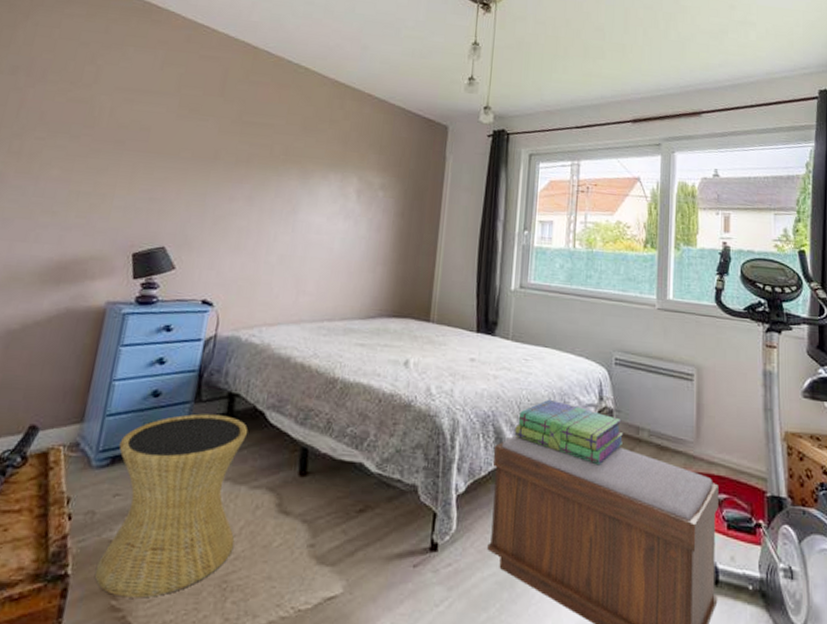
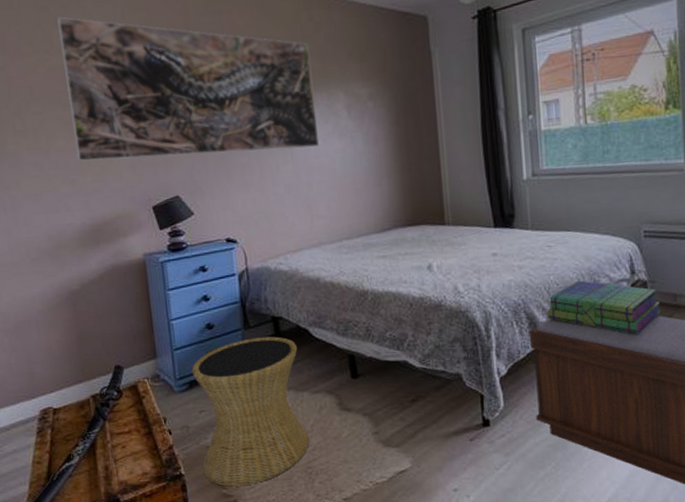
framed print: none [67,54,334,224] -> present [57,16,319,162]

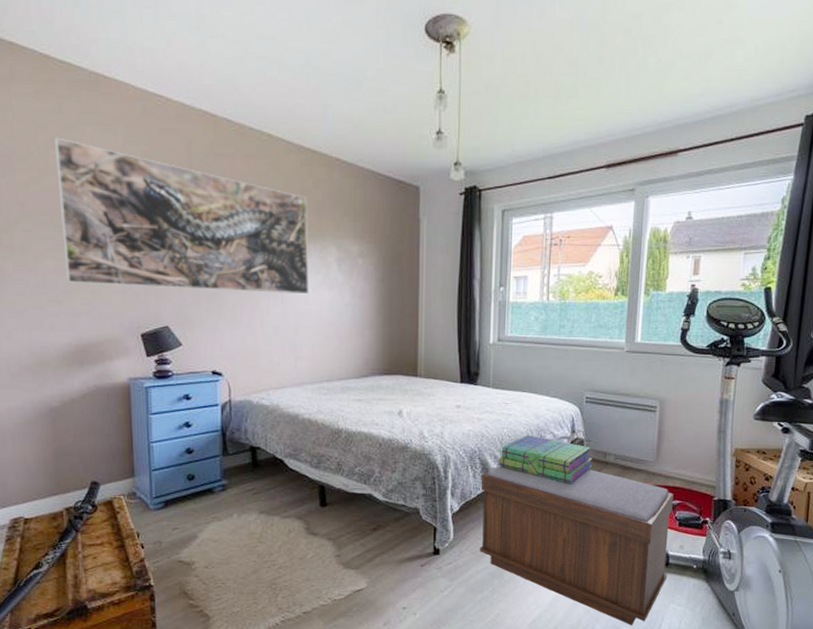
side table: present [191,336,310,487] -> none [168,464,276,598]

